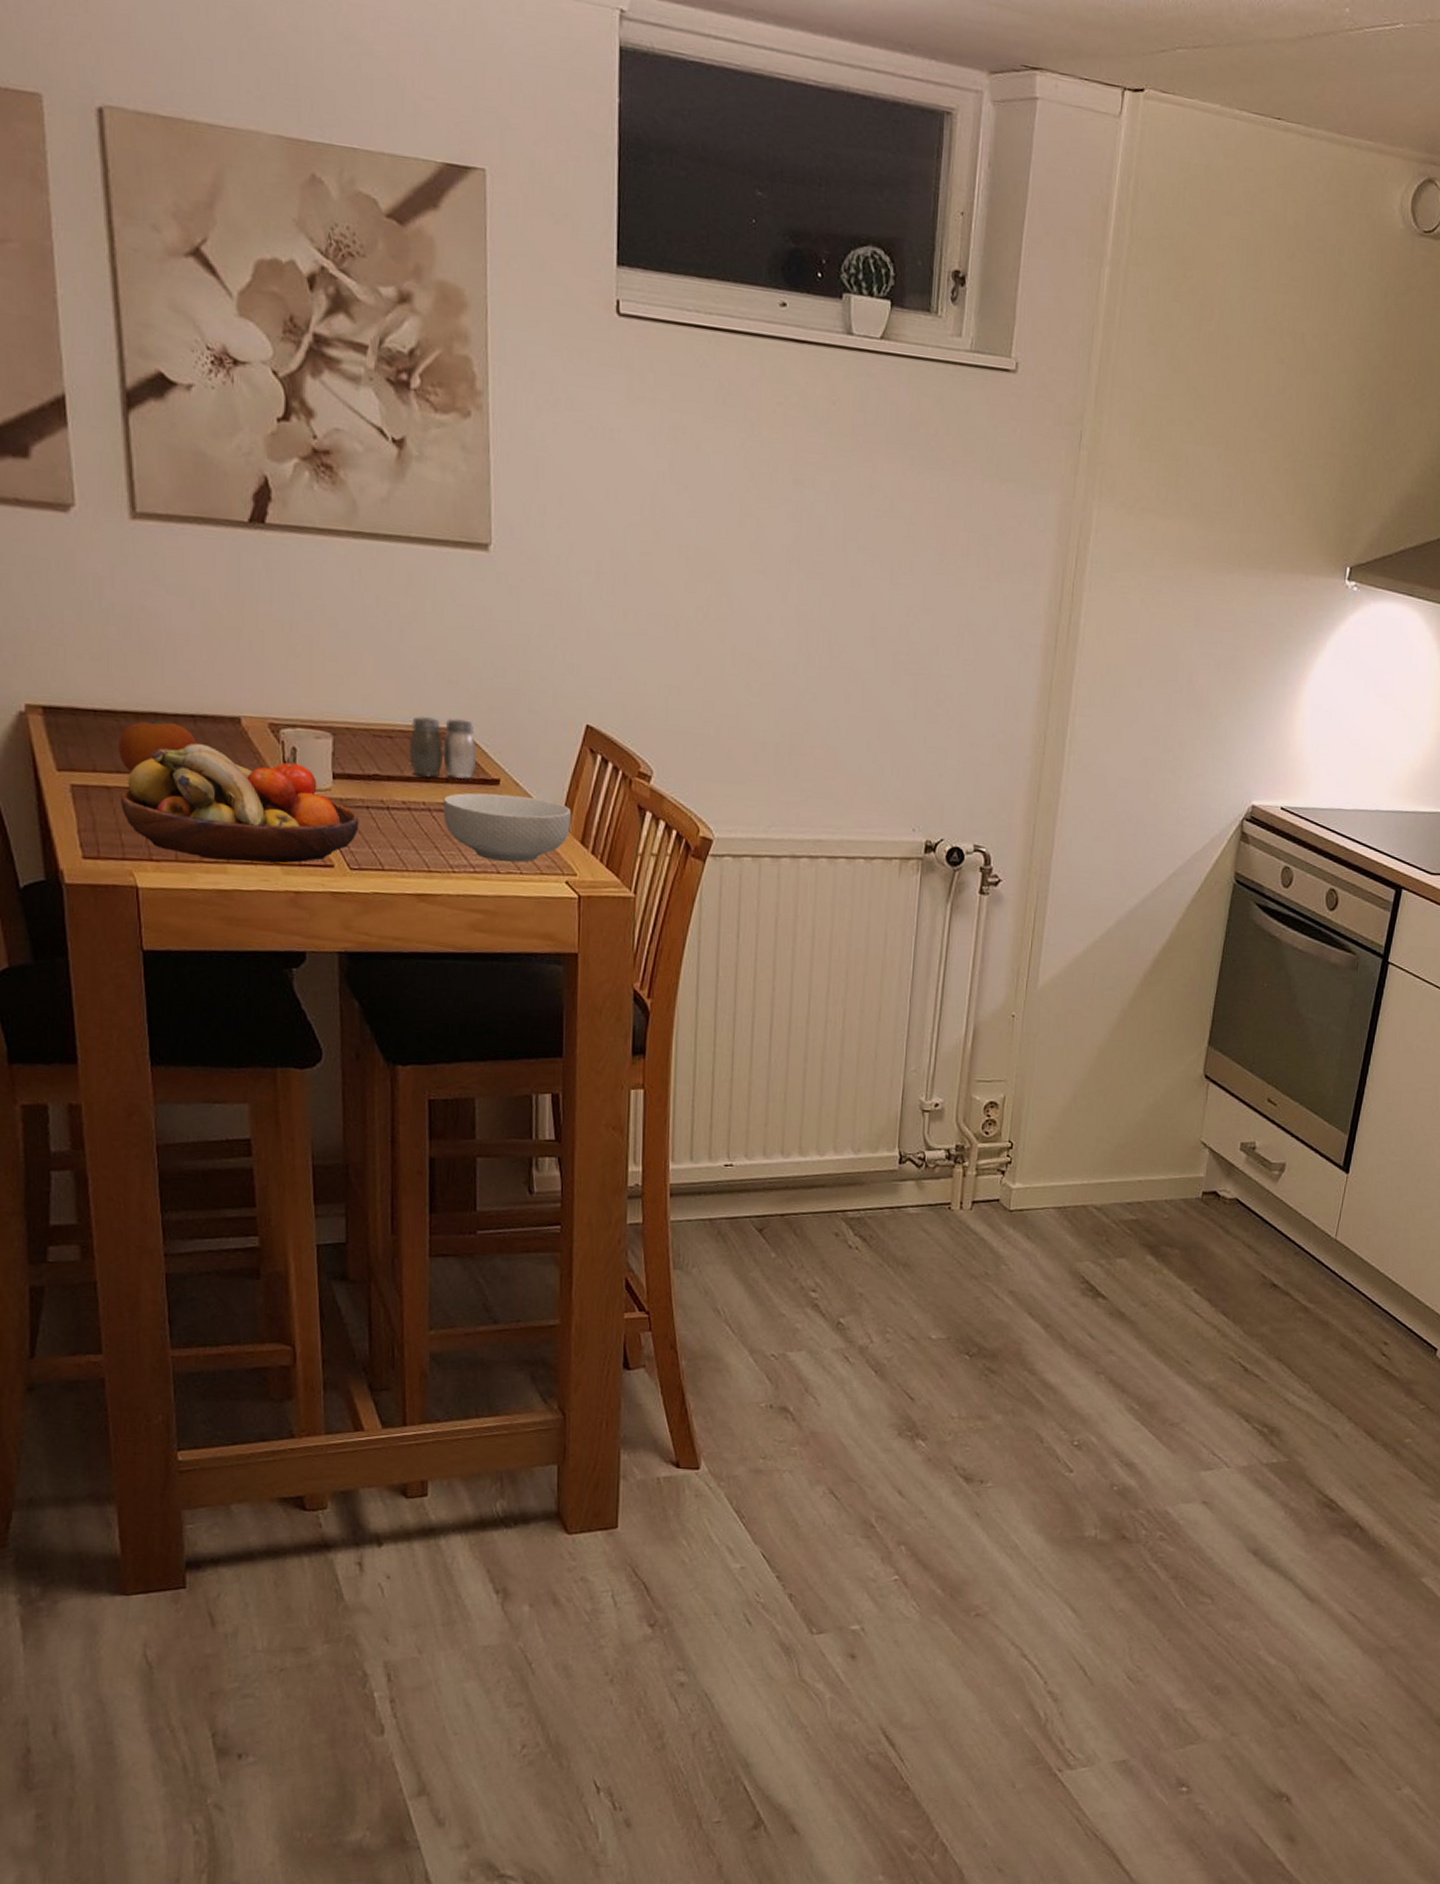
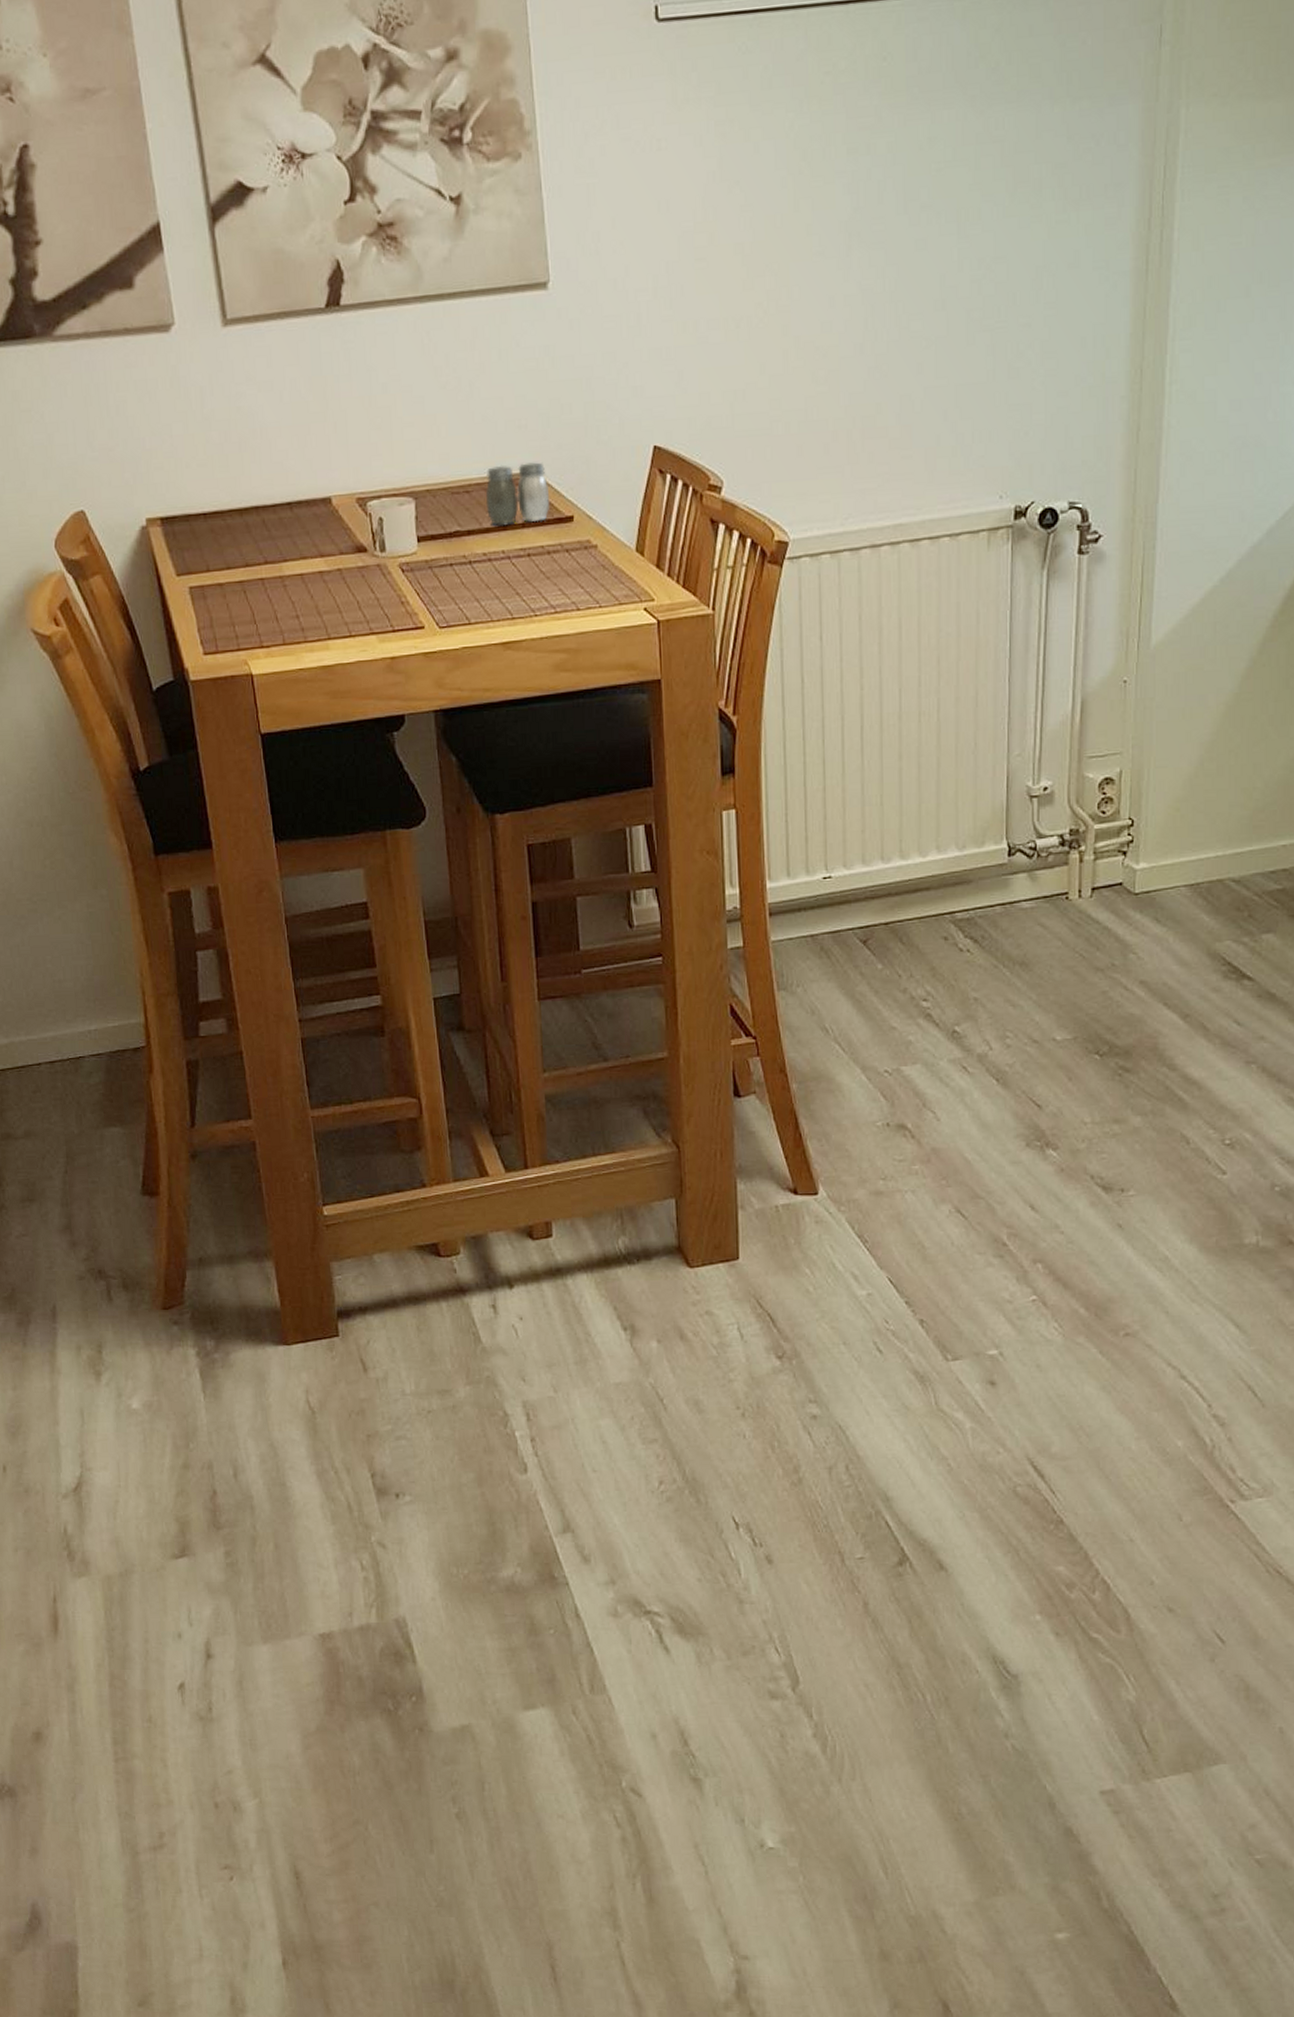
fruit: present [118,720,198,773] -> none [226,513,295,567]
fruit bowl: present [120,742,359,864] -> none [231,528,445,638]
cereal bowl: present [443,792,572,863] -> none [521,528,646,599]

